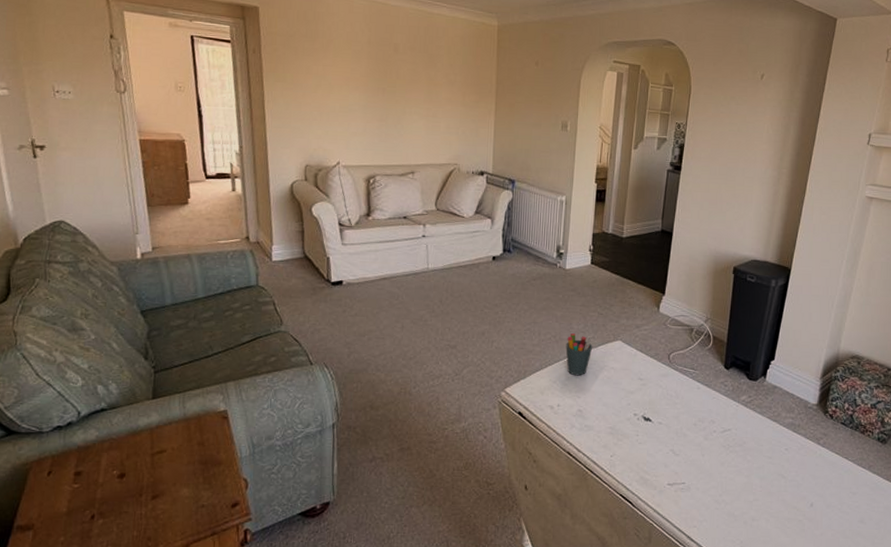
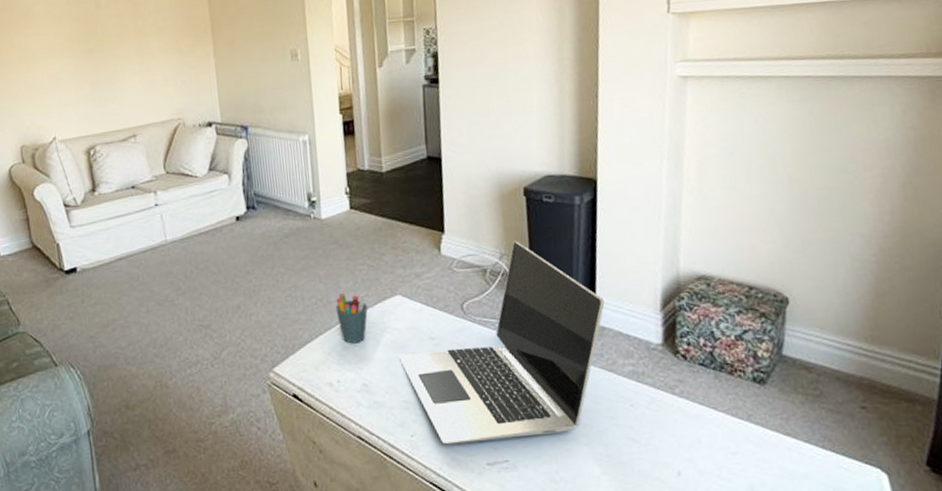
laptop: none [611,308,780,466] -> present [397,240,605,445]

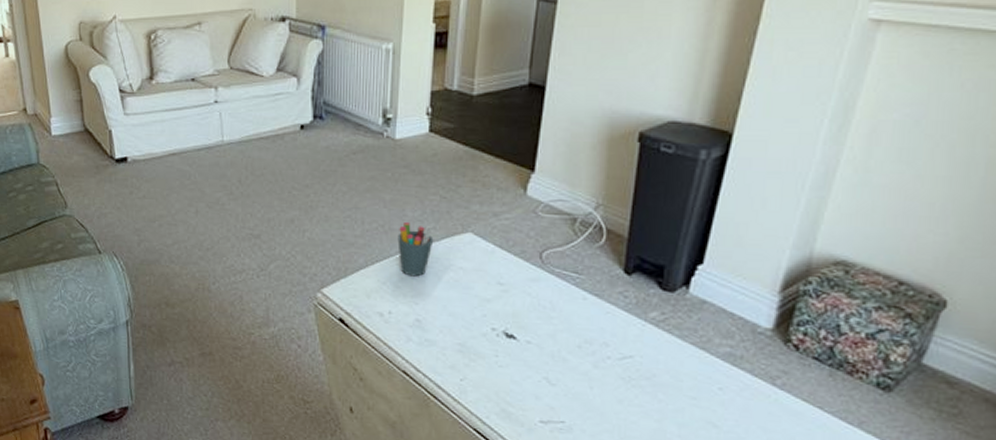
laptop: present [397,240,605,445] -> none [459,191,712,404]

